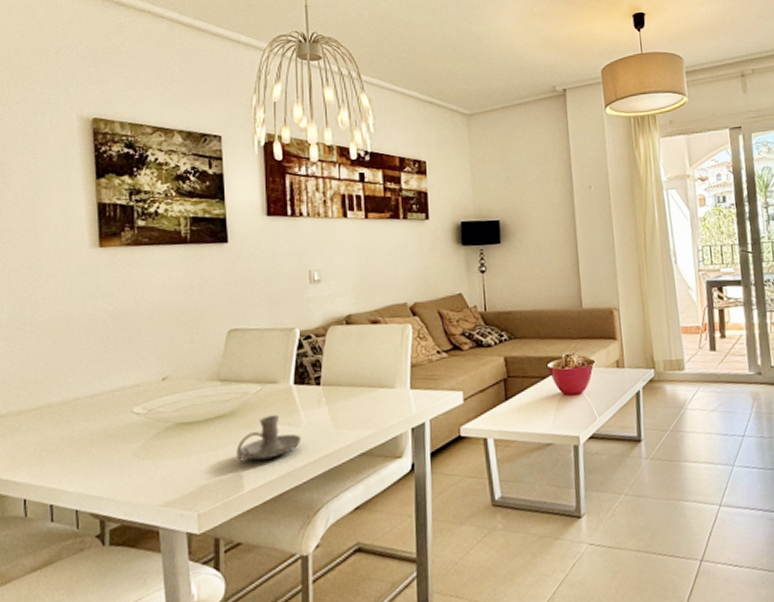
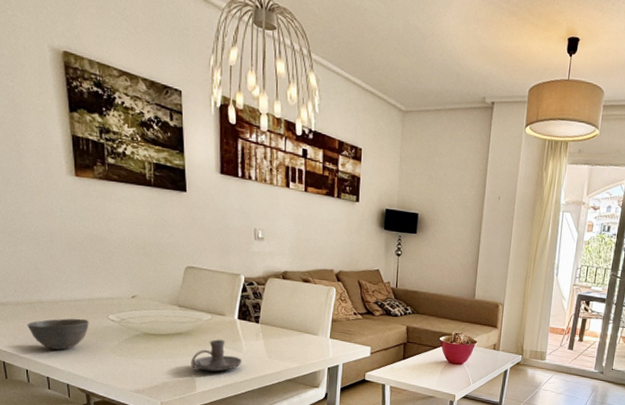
bowl: none [29,417,108,466] -> present [27,318,89,350]

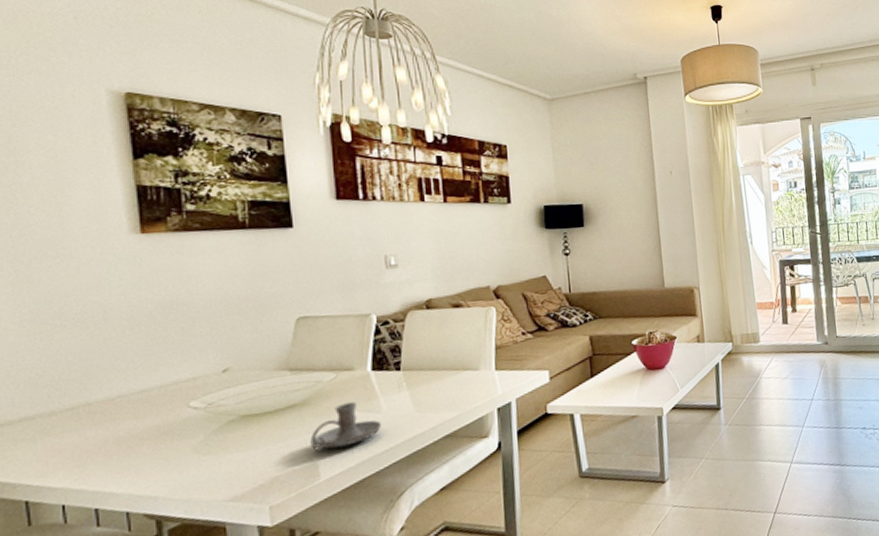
bowl: present [27,318,89,350] -> none [65,414,161,468]

